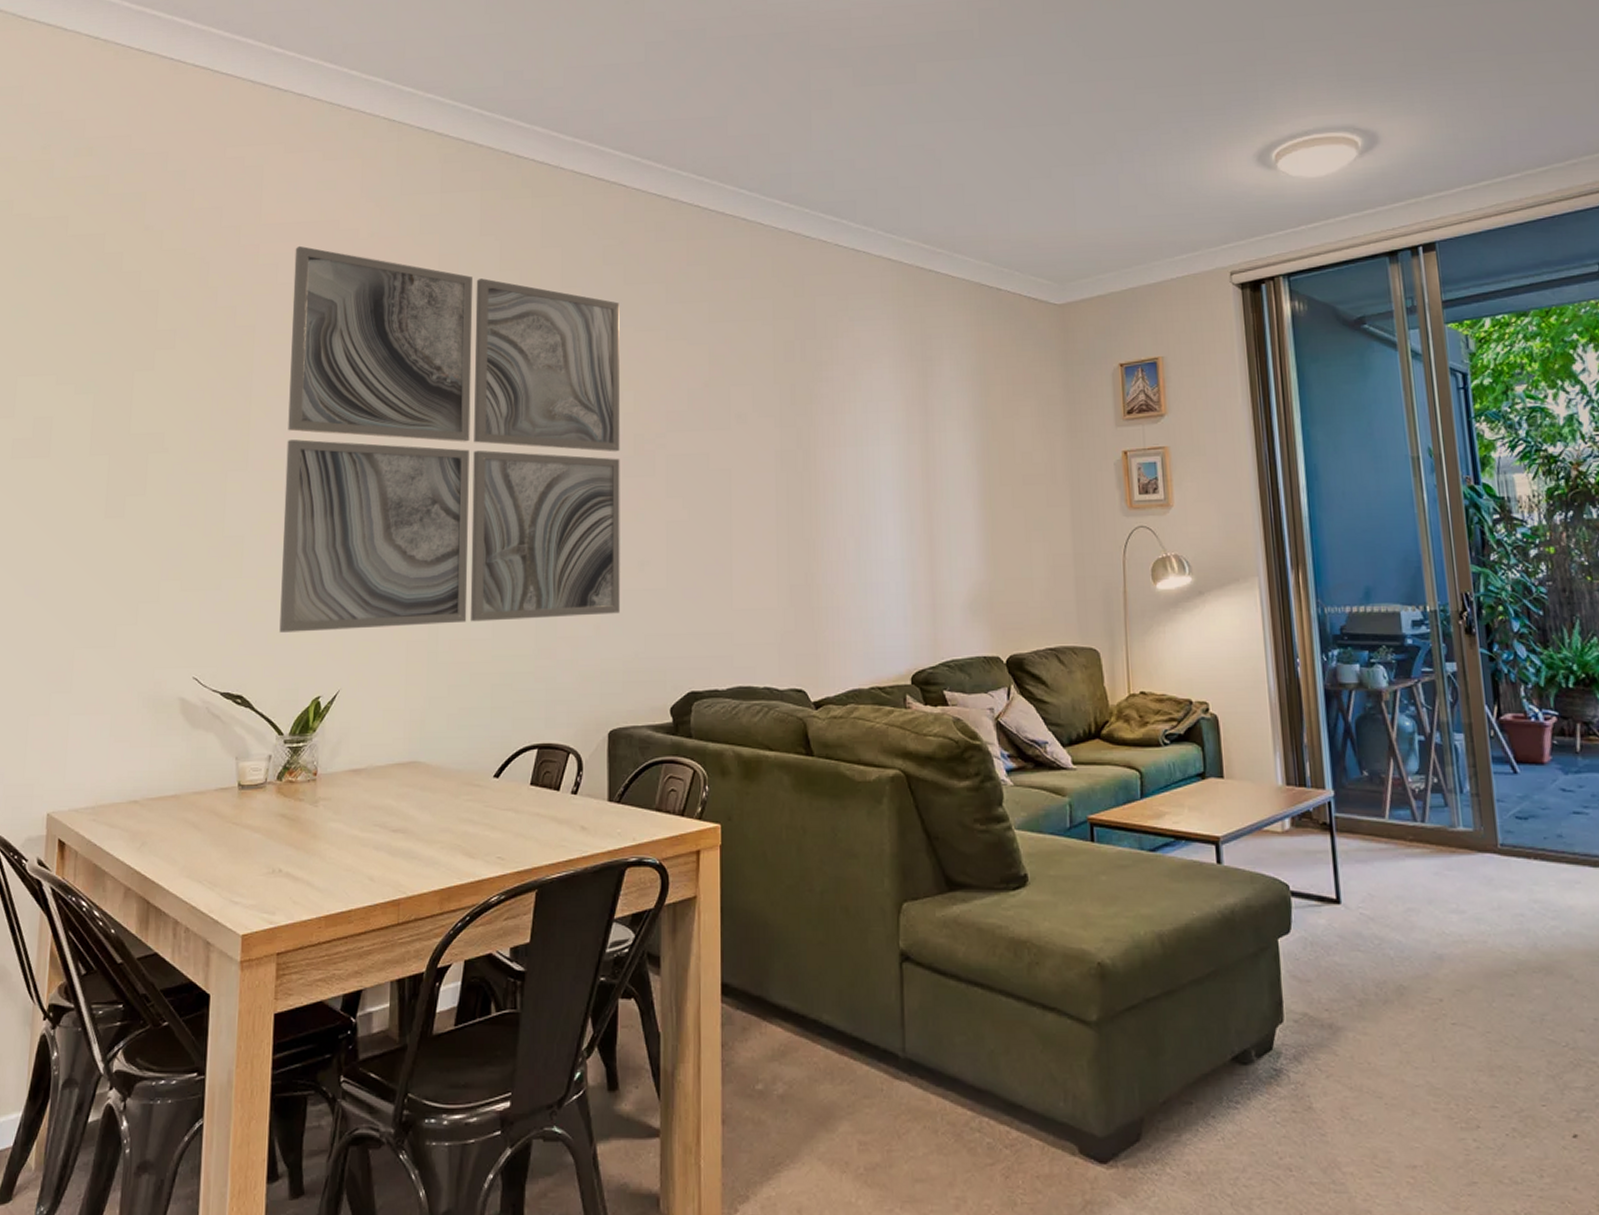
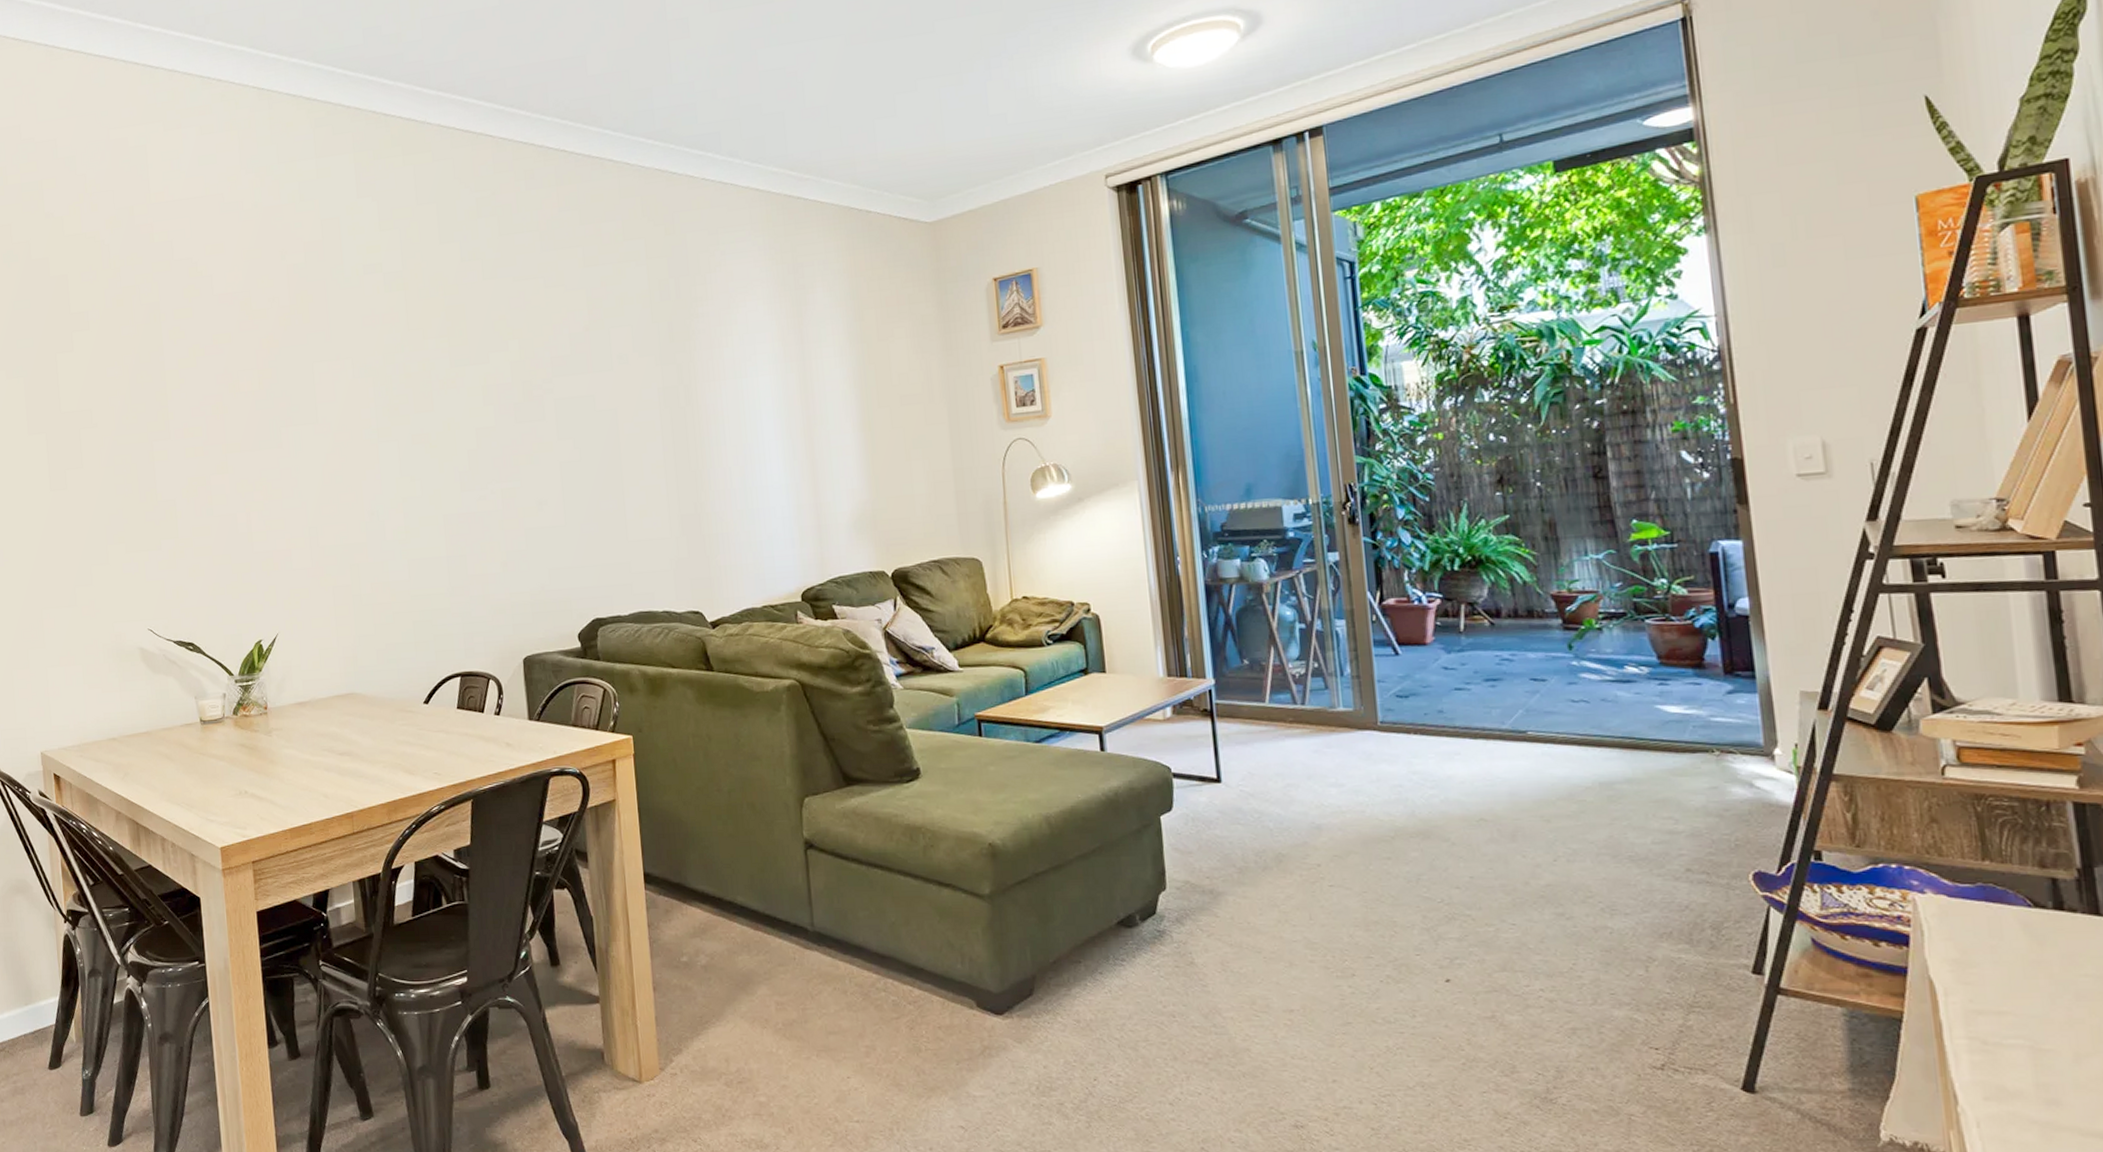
wall art: present [279,245,621,633] -> none [186,221,524,585]

